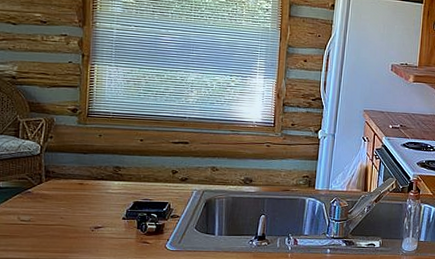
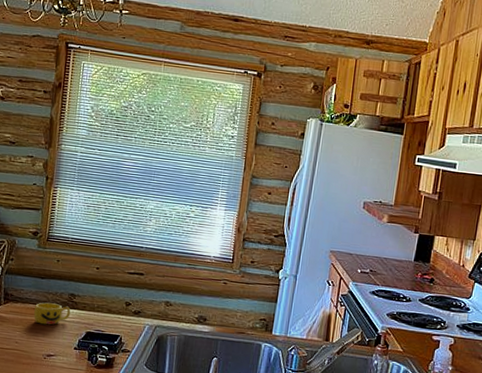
cup: none [78,177,117,199] -> present [34,302,71,325]

